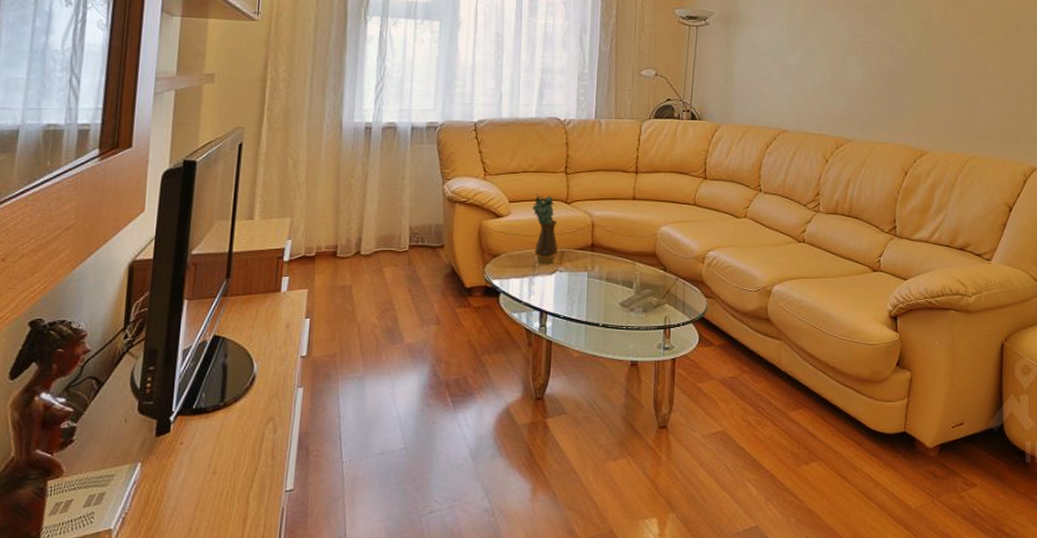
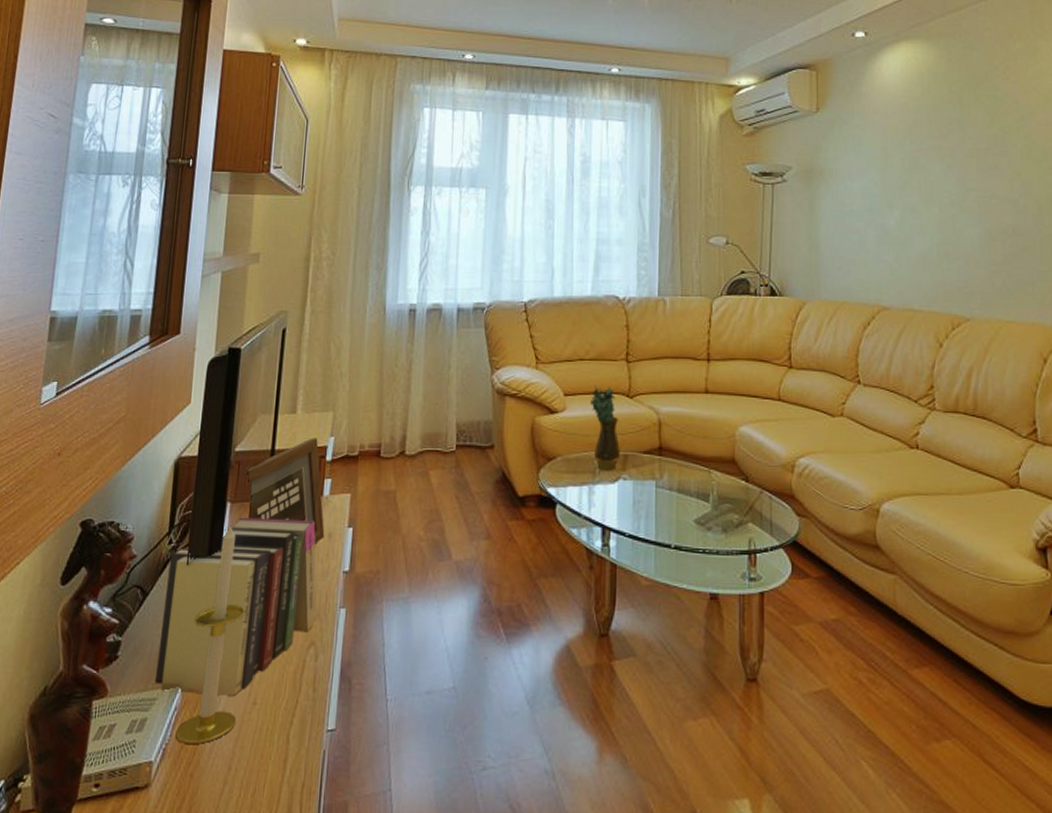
books: none [112,312,275,469] -> present [154,517,317,696]
candle: none [135,320,203,513] -> present [175,525,244,745]
picture frame: none [188,241,283,334] -> present [231,438,325,544]

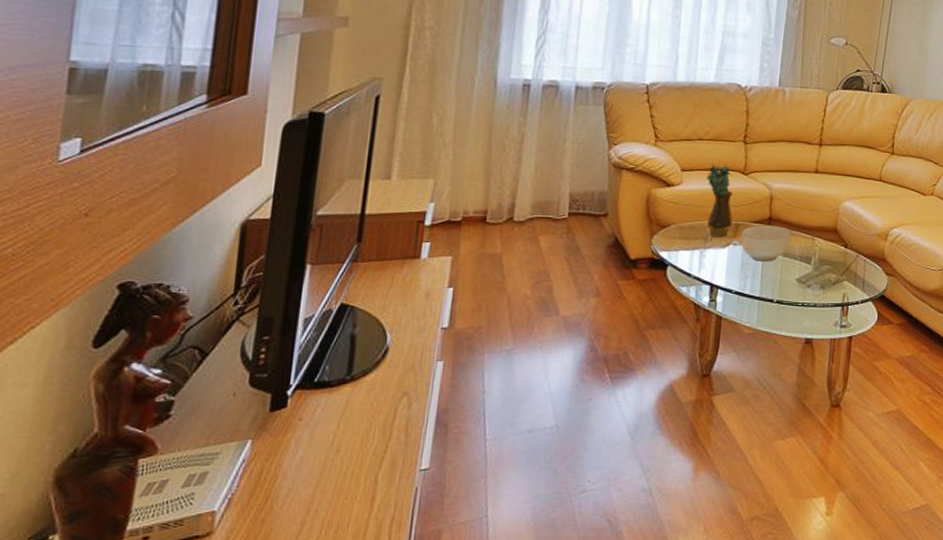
books: present [154,517,317,696] -> none [217,279,411,446]
candle: present [175,525,244,745] -> none [243,286,327,493]
picture frame: present [231,438,325,544] -> none [311,203,422,304]
bowl: none [630,455,687,499] -> present [741,224,793,262]

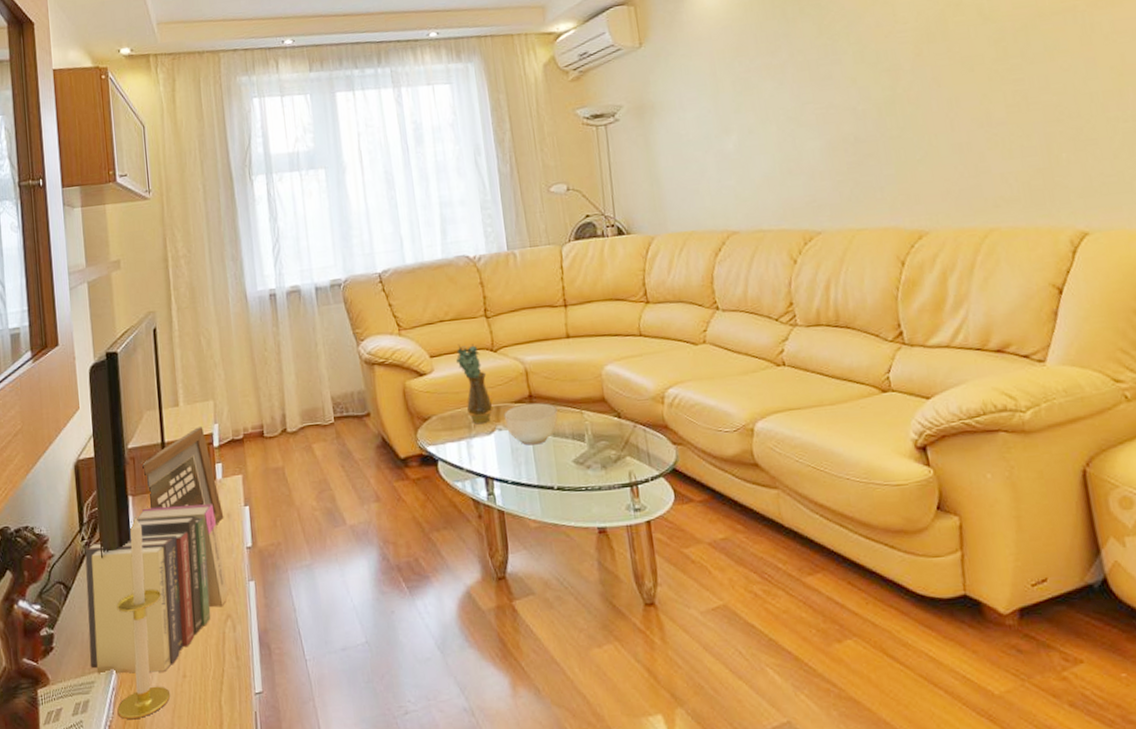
books: none [217,279,411,446] -> present [85,504,229,674]
candle: none [243,286,327,493] -> present [116,517,171,720]
picture frame: none [311,203,422,304] -> present [135,427,224,525]

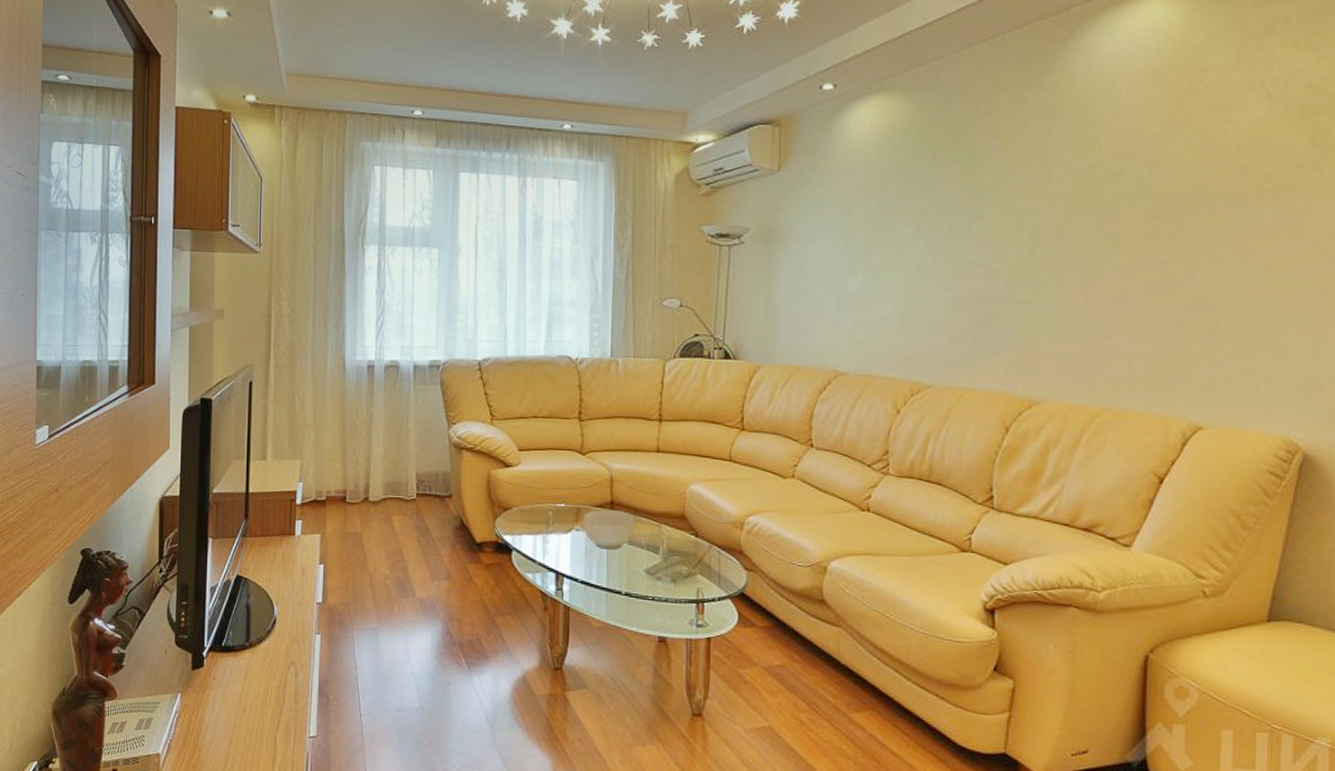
books: present [85,504,229,674] -> none [156,552,295,704]
candle: present [116,517,171,720] -> none [178,558,230,742]
picture frame: present [135,427,224,525] -> none [213,483,299,578]
vase: present [456,344,493,424] -> none [544,441,574,521]

